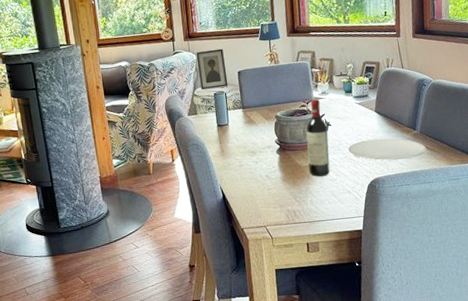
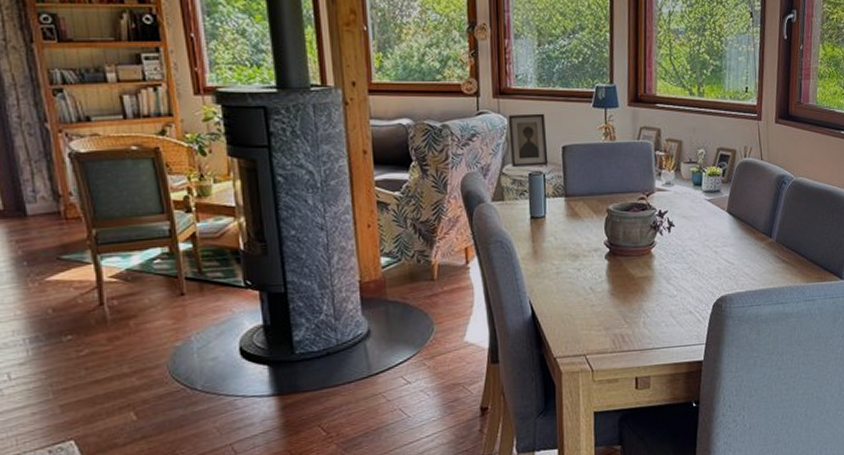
wine bottle: present [305,99,330,177] -> none [643,190,671,292]
plate: present [348,138,426,161] -> none [693,246,782,275]

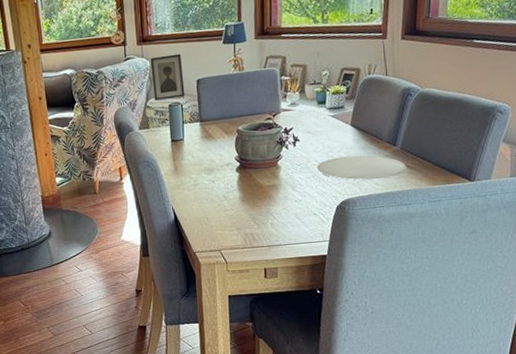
plate: none [693,246,782,275] -> present [317,155,406,180]

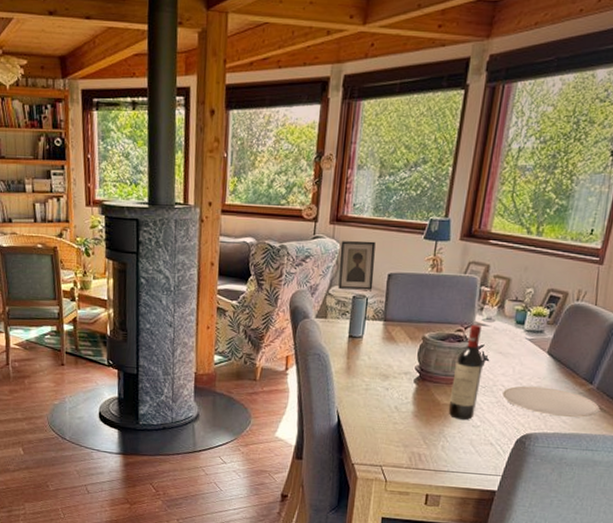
wine bottle: none [270,110,296,197] -> present [448,324,484,420]

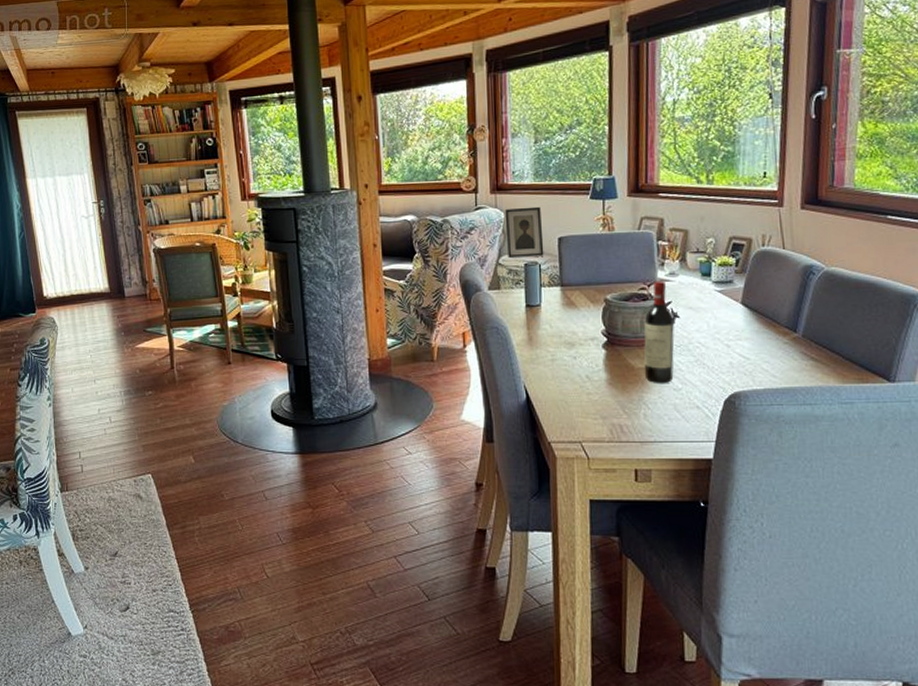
plate: present [502,386,599,418] -> none [700,340,810,371]

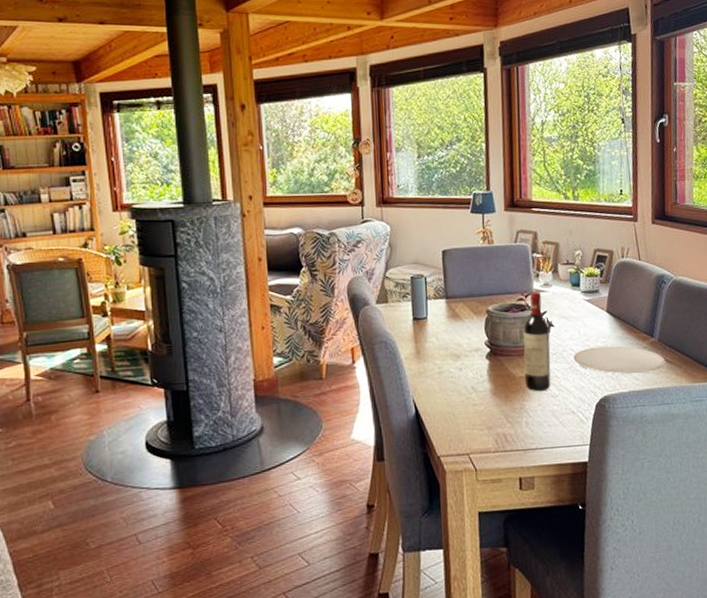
picture frame: present [504,206,544,259] -> none [390,220,430,272]
plate: none [700,340,810,371] -> present [573,346,665,375]

